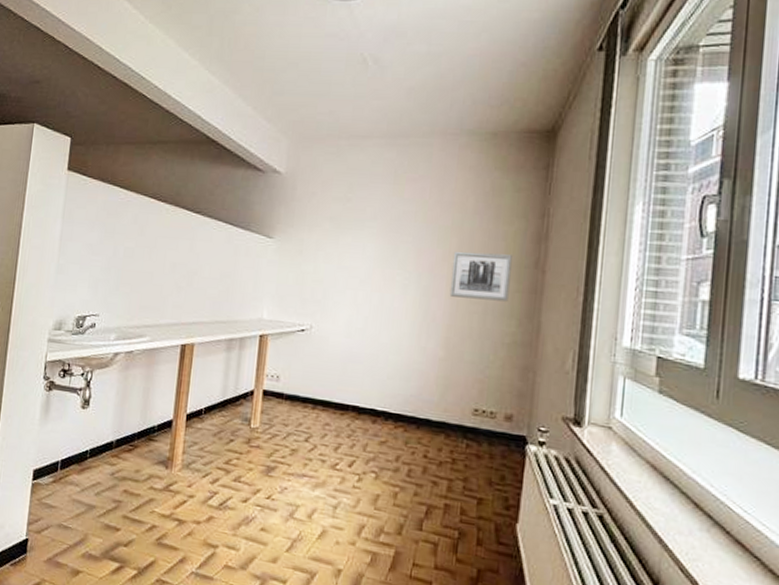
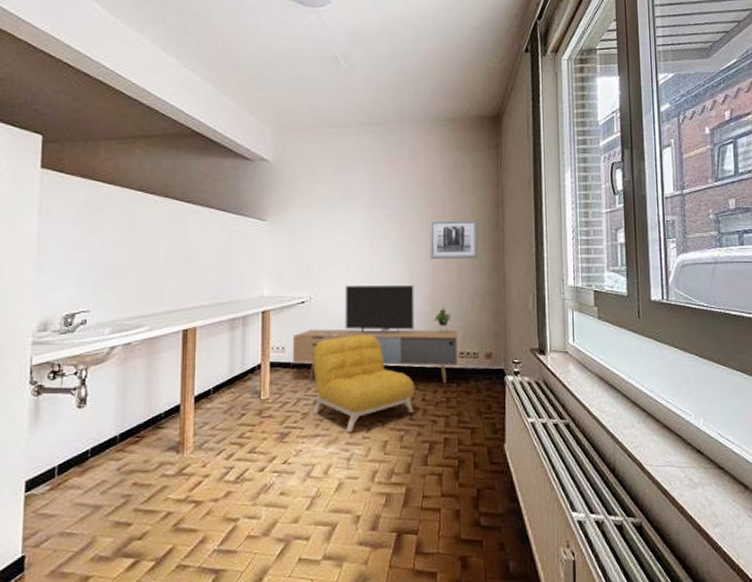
media console: none [285,317,474,442] -> present [292,285,459,384]
armchair: none [302,372,417,479] -> present [313,335,415,433]

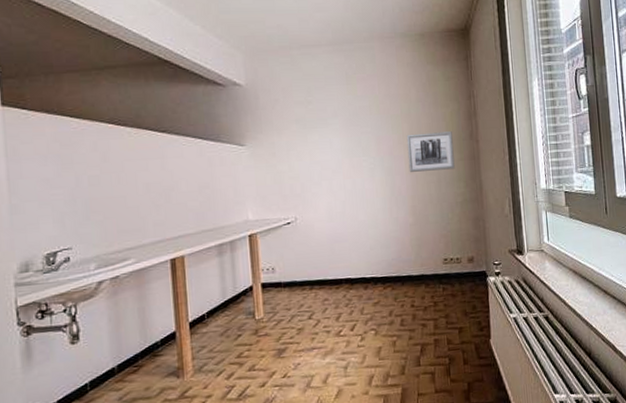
media console: present [292,285,459,384] -> none [281,199,443,297]
armchair: present [313,335,415,433] -> none [303,249,404,343]

